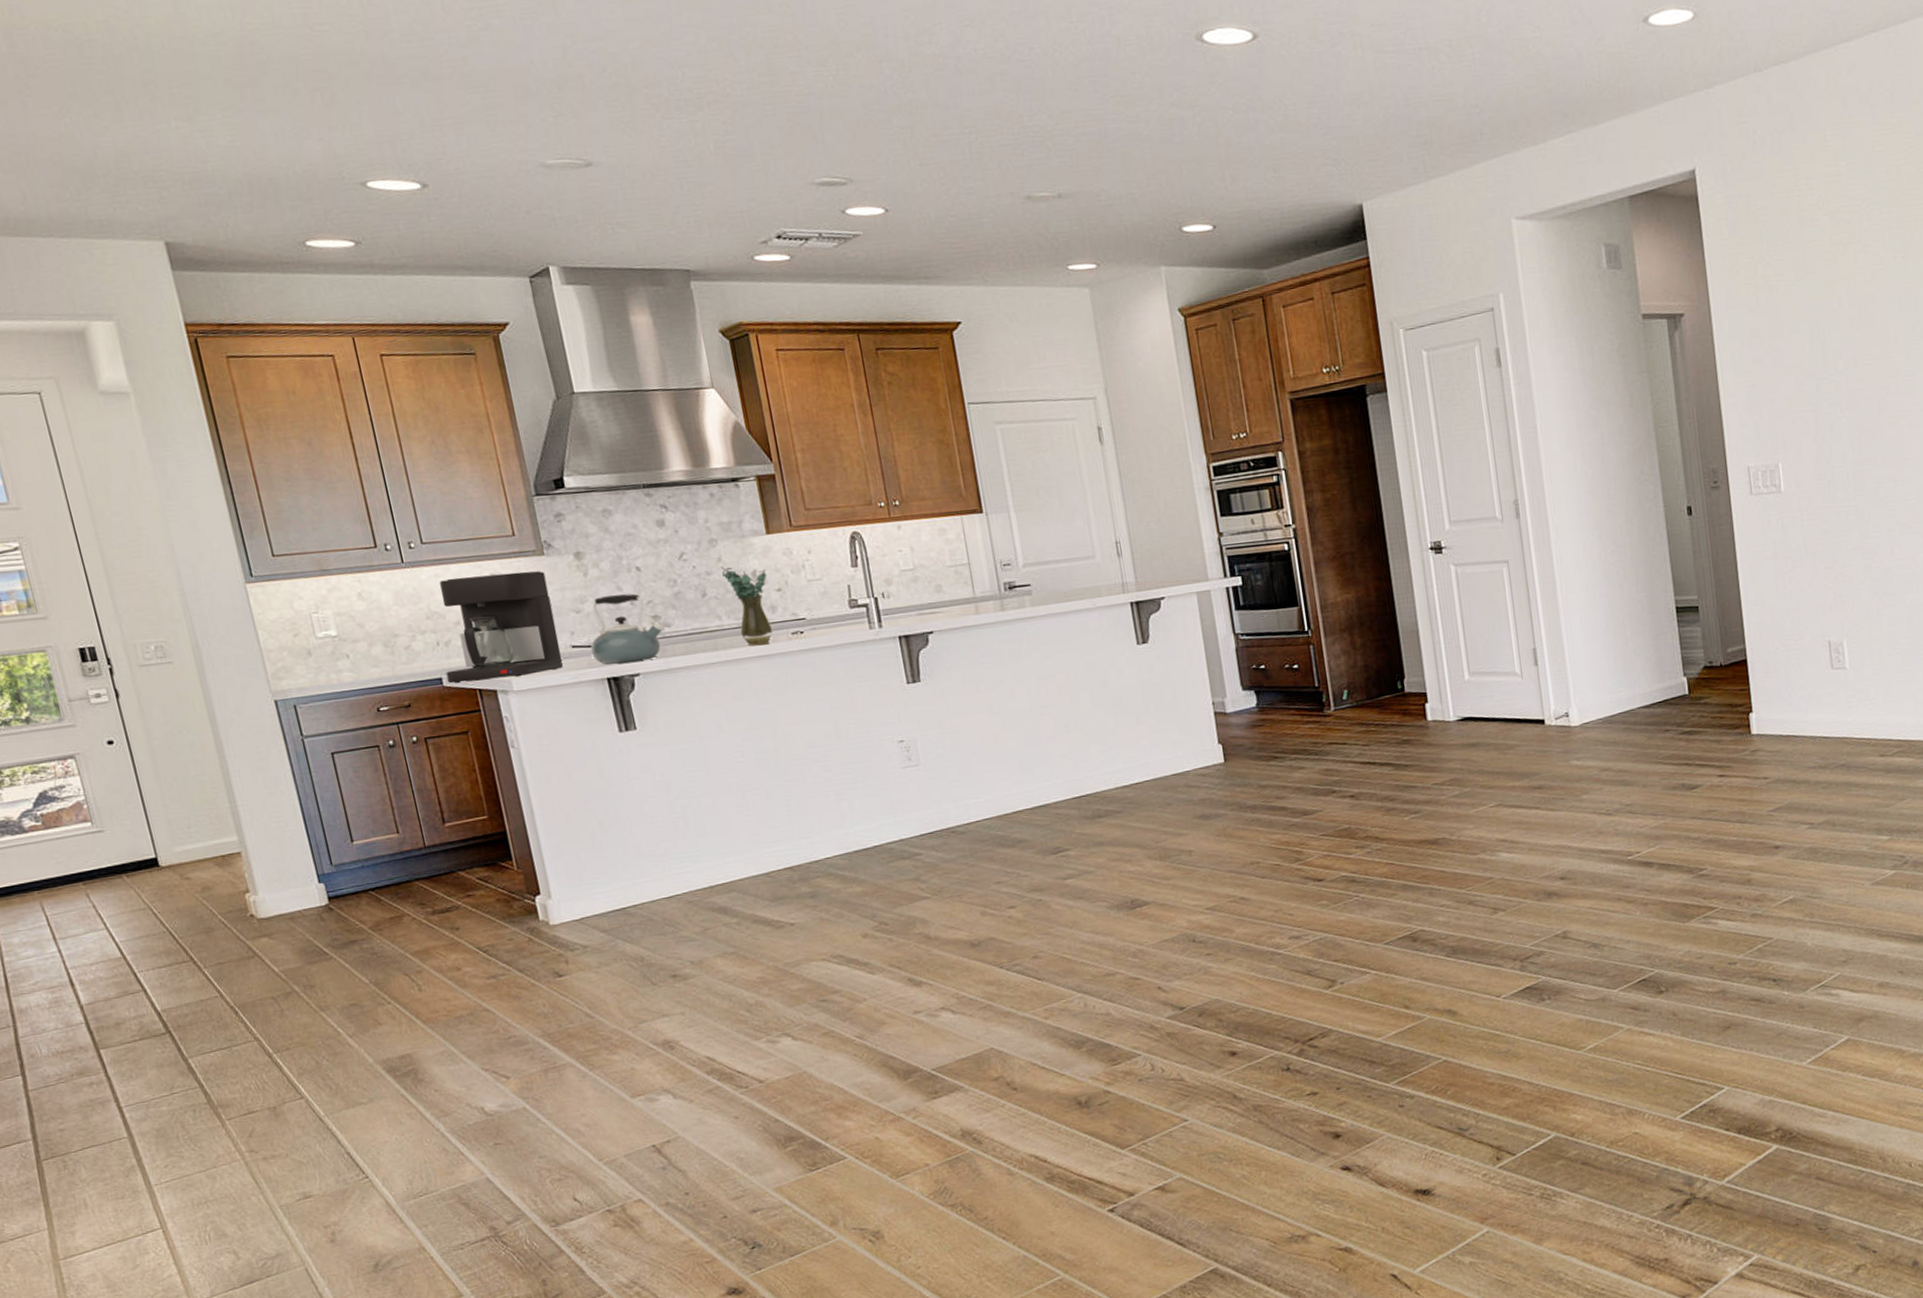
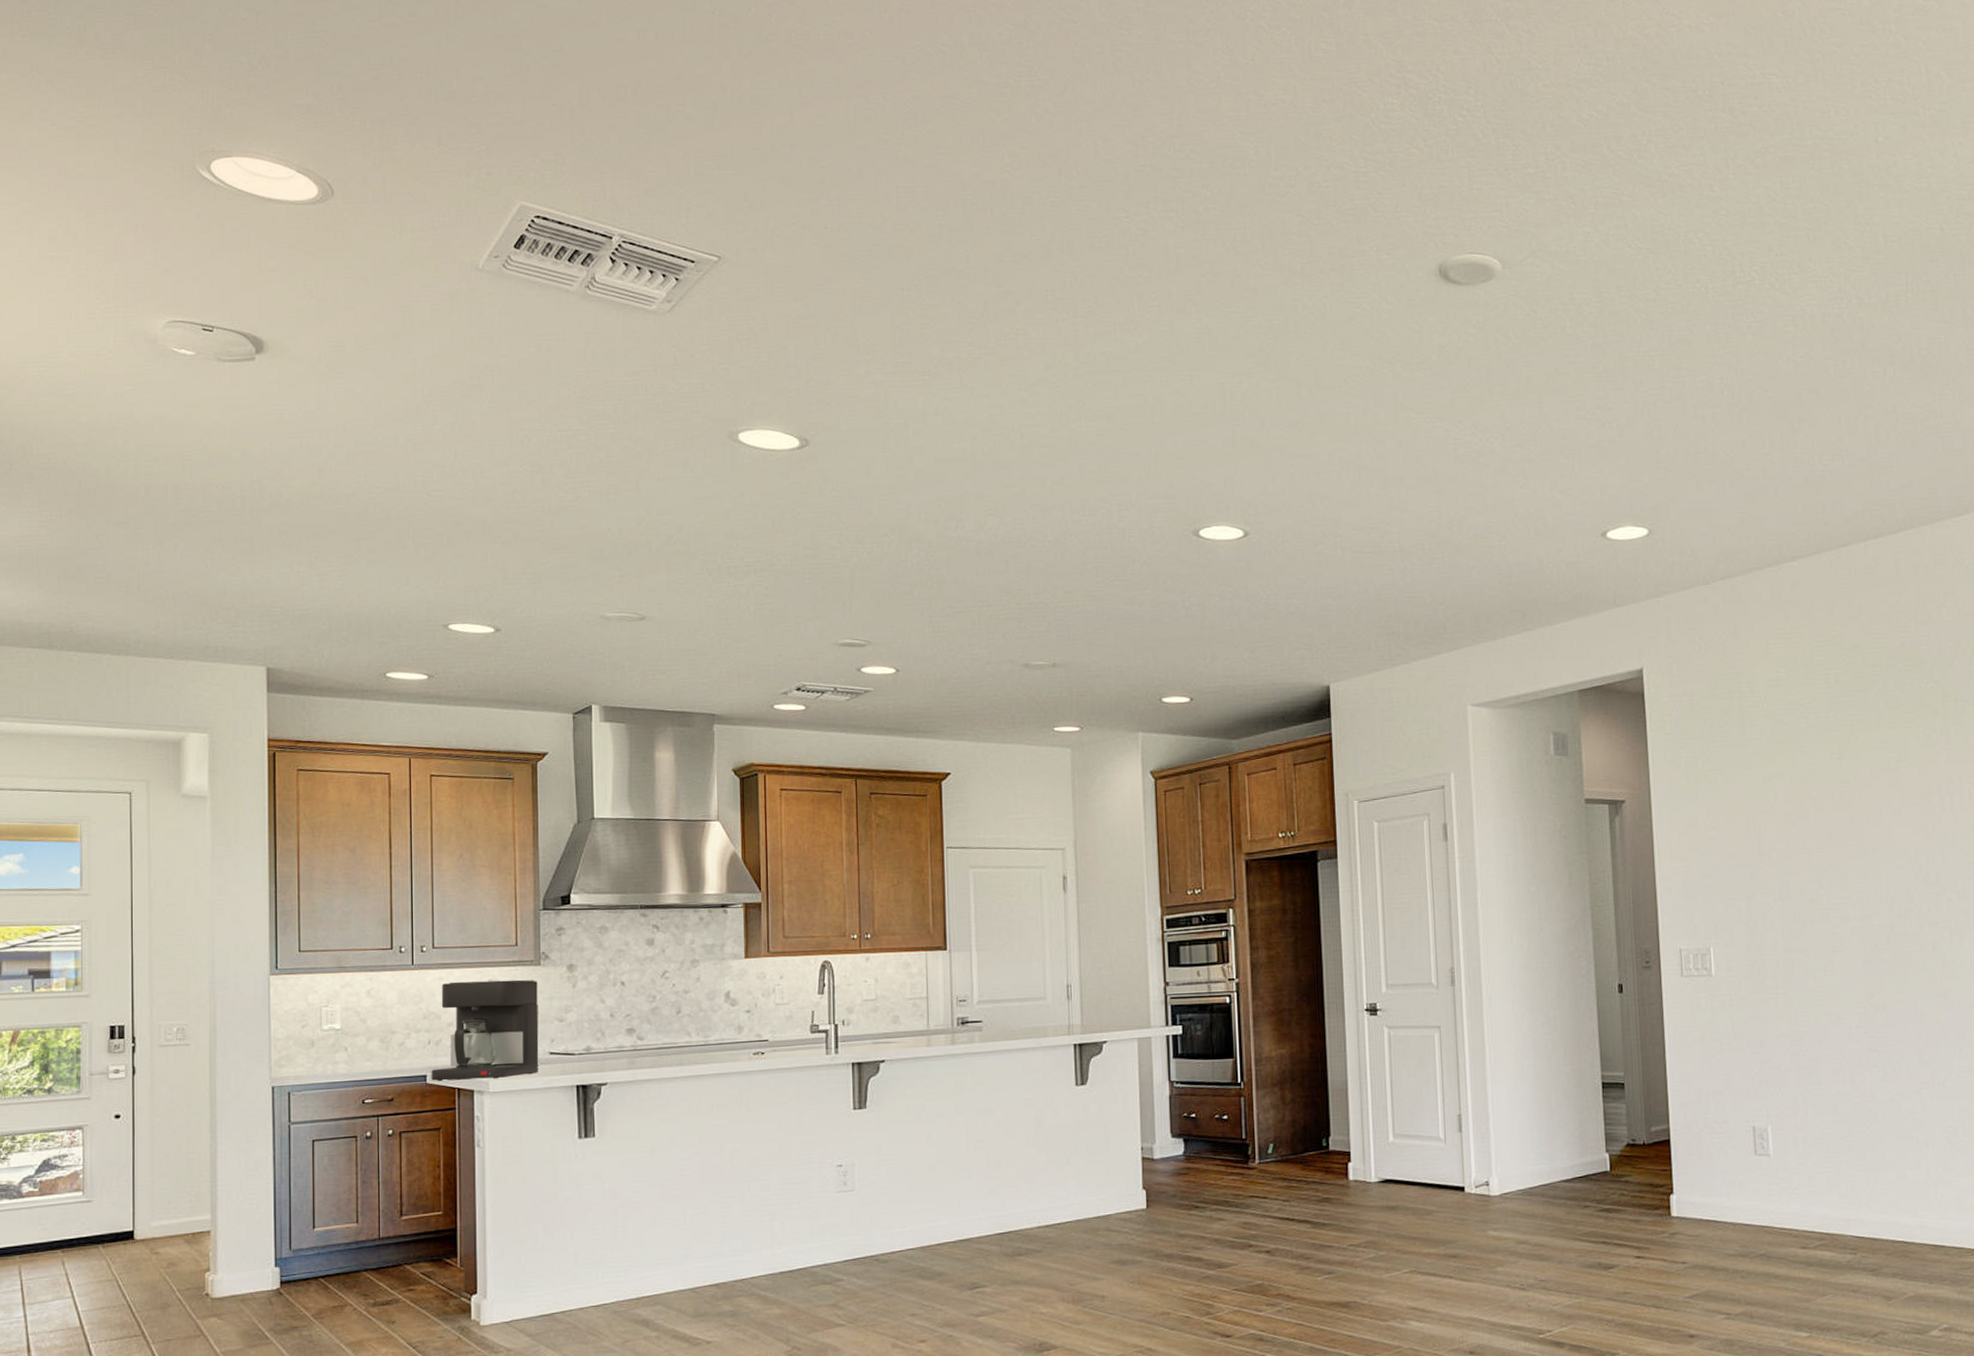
kettle: present [590,593,666,665] -> none [566,1006,638,1073]
vase: present [721,566,773,647] -> none [698,986,739,1064]

